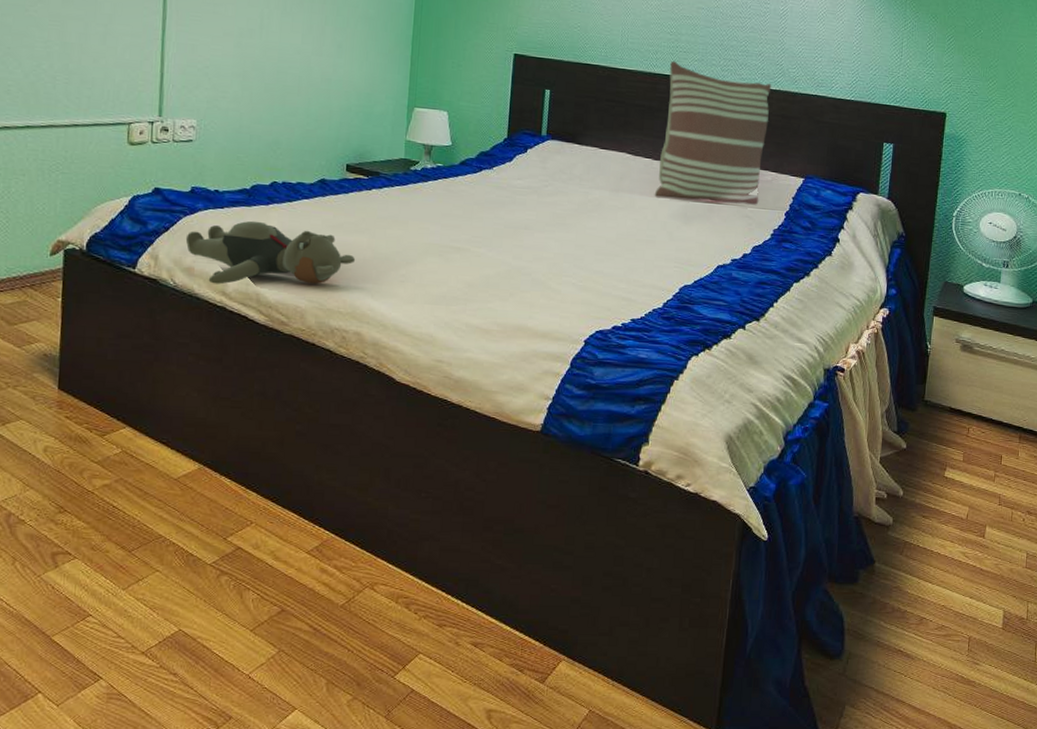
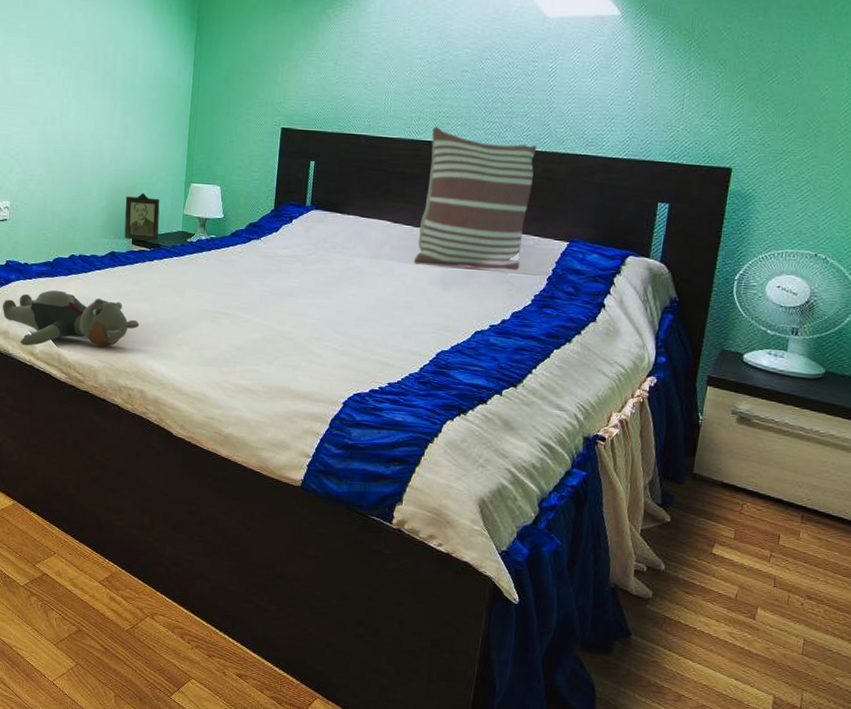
photo frame: none [337,115,379,169] -> present [124,192,160,241]

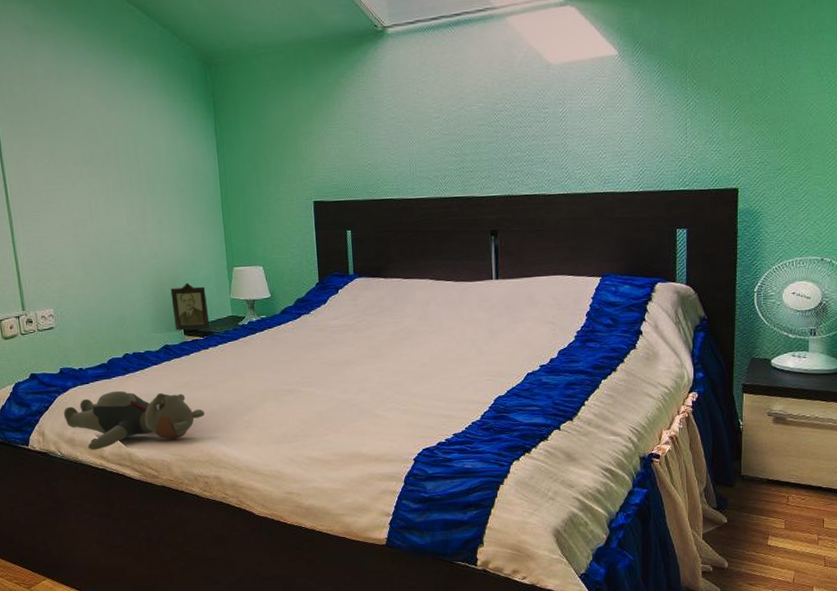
pillow: present [413,127,537,270] -> none [459,183,560,318]

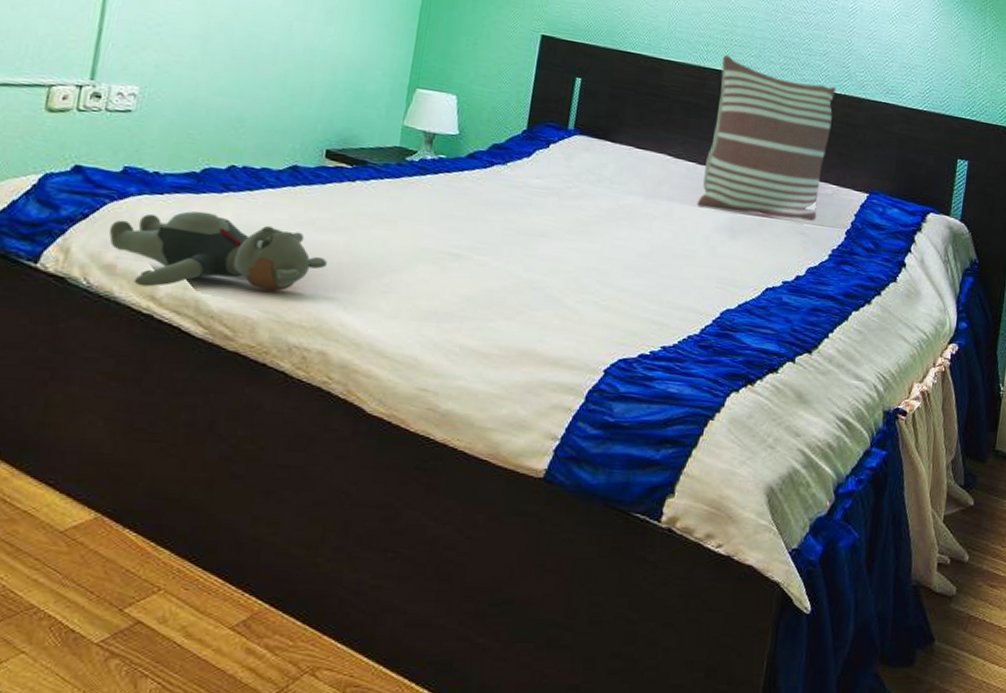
photo frame: present [170,282,210,331] -> none [314,93,371,157]
pillow: none [459,183,560,318] -> present [696,55,837,221]

